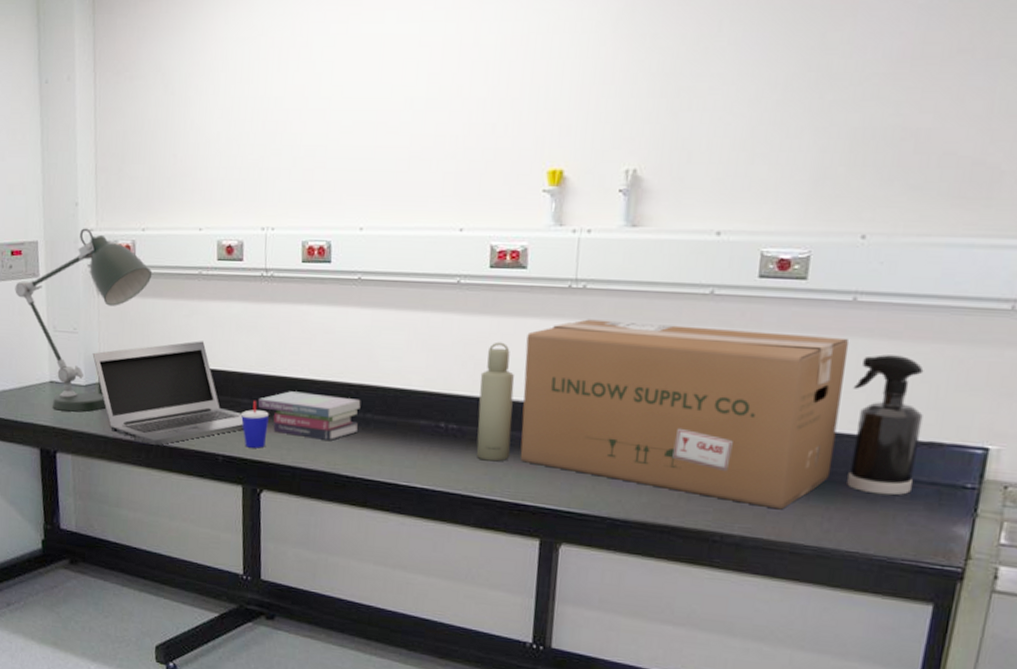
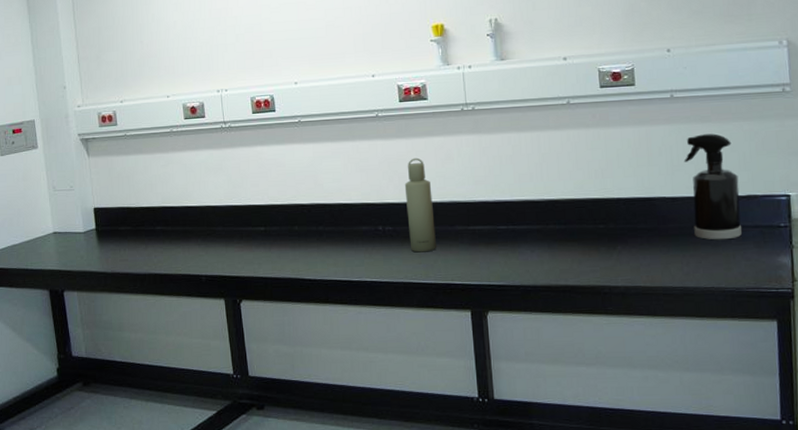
desk lamp: present [15,228,153,412] -> none [18,105,132,256]
laptop: present [92,341,245,446] -> none [88,184,221,275]
beverage cup: present [241,400,269,448] -> none [217,227,240,266]
books: present [257,391,361,440] -> none [229,215,314,252]
box: present [520,319,850,510] -> none [436,125,681,262]

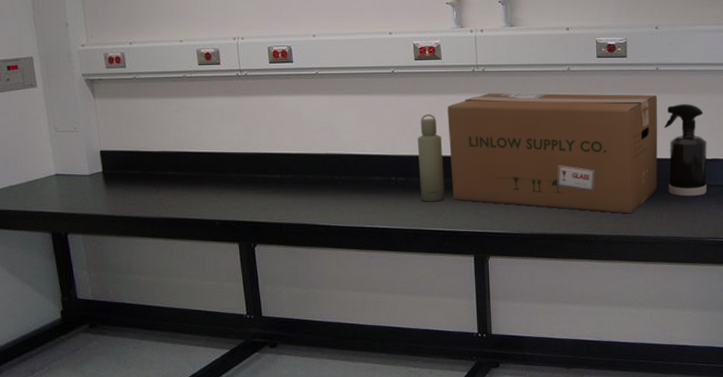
box: none [436,125,681,262] -> present [447,93,658,214]

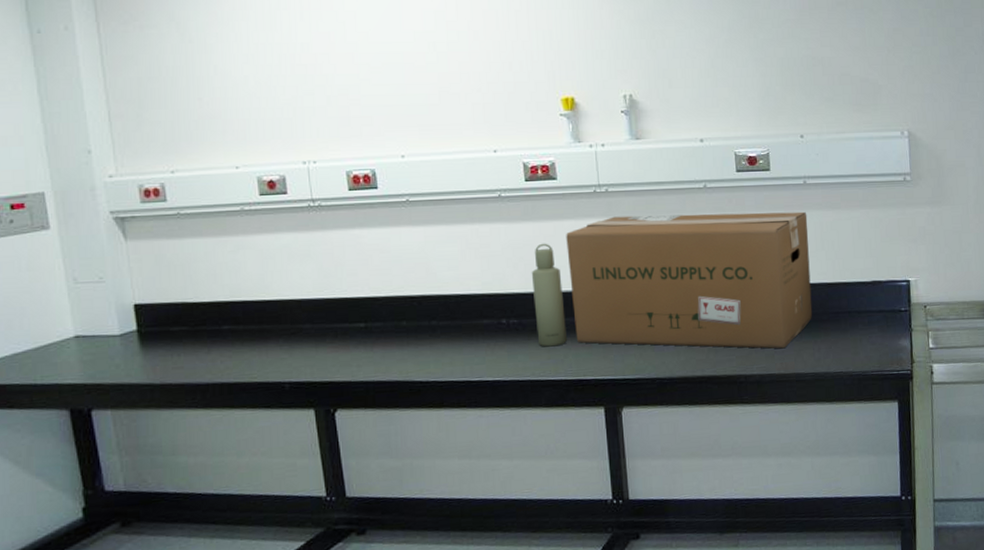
spray bottle: present [663,104,707,197] -> none [815,220,868,325]

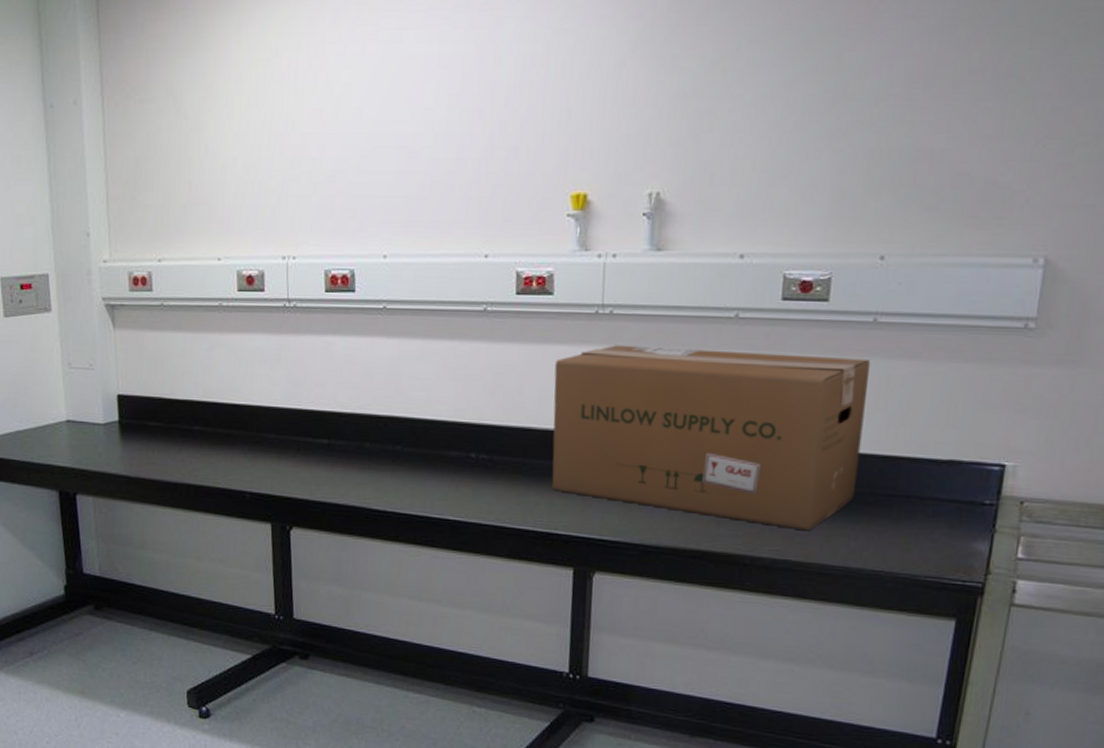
bottle: present [531,243,567,347] -> none [508,369,544,491]

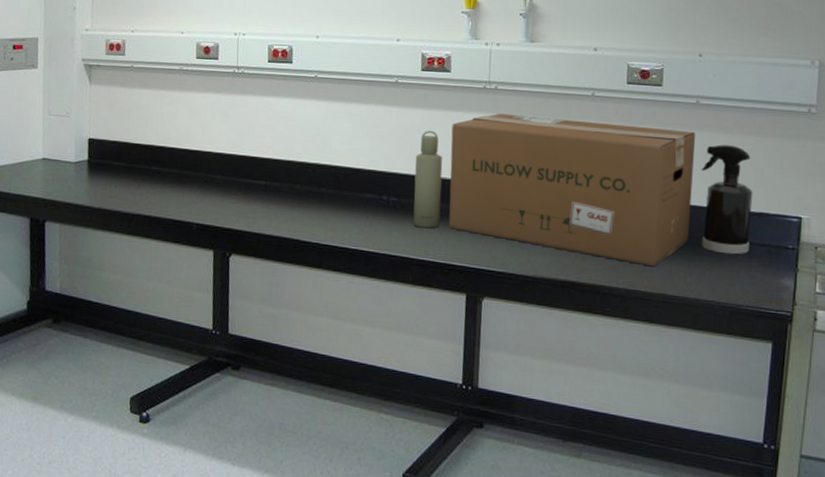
bottle: none [508,369,544,491] -> present [413,130,443,229]
spray bottle: none [871,375,943,514] -> present [701,144,753,255]

